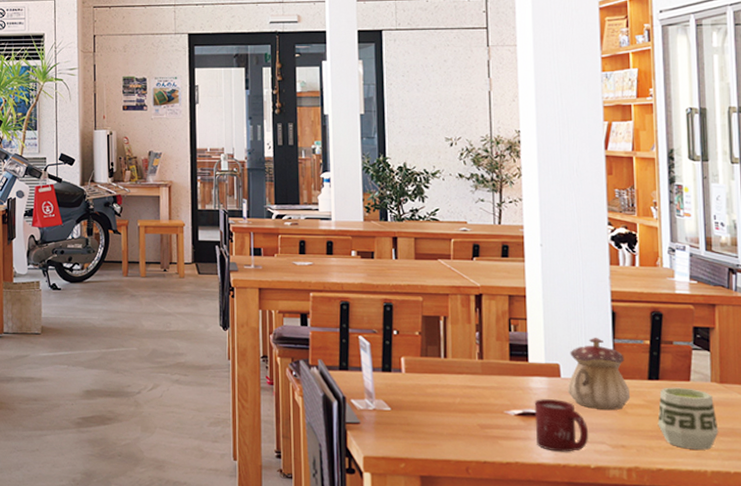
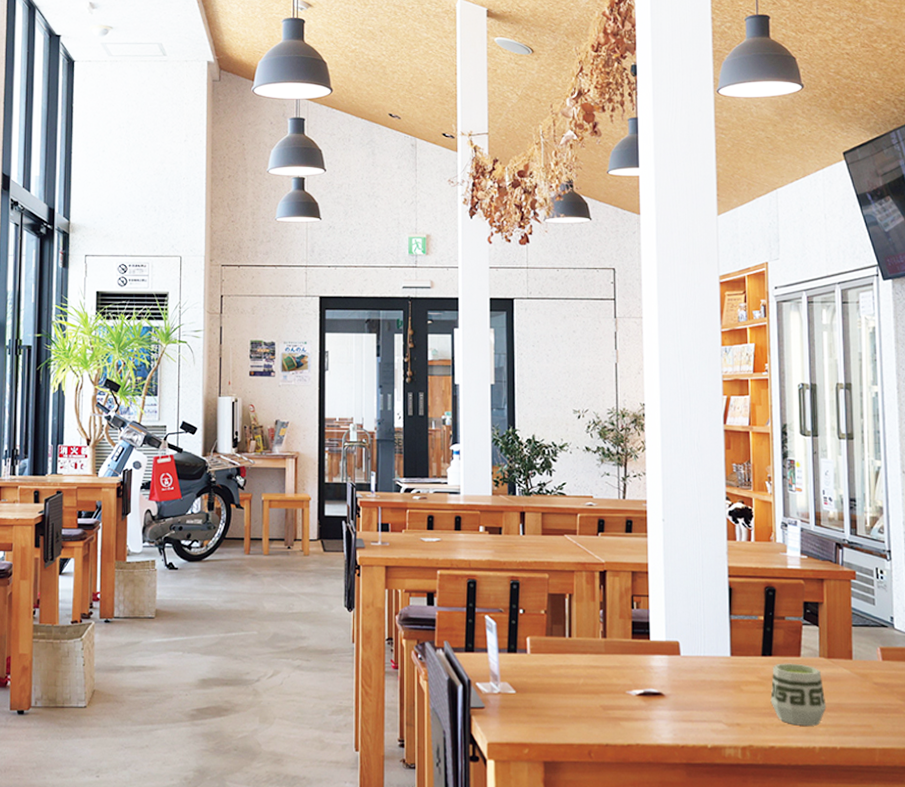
cup: present [534,399,589,452] -> none [655,678,706,732]
teapot: present [567,337,631,410] -> none [686,613,746,687]

